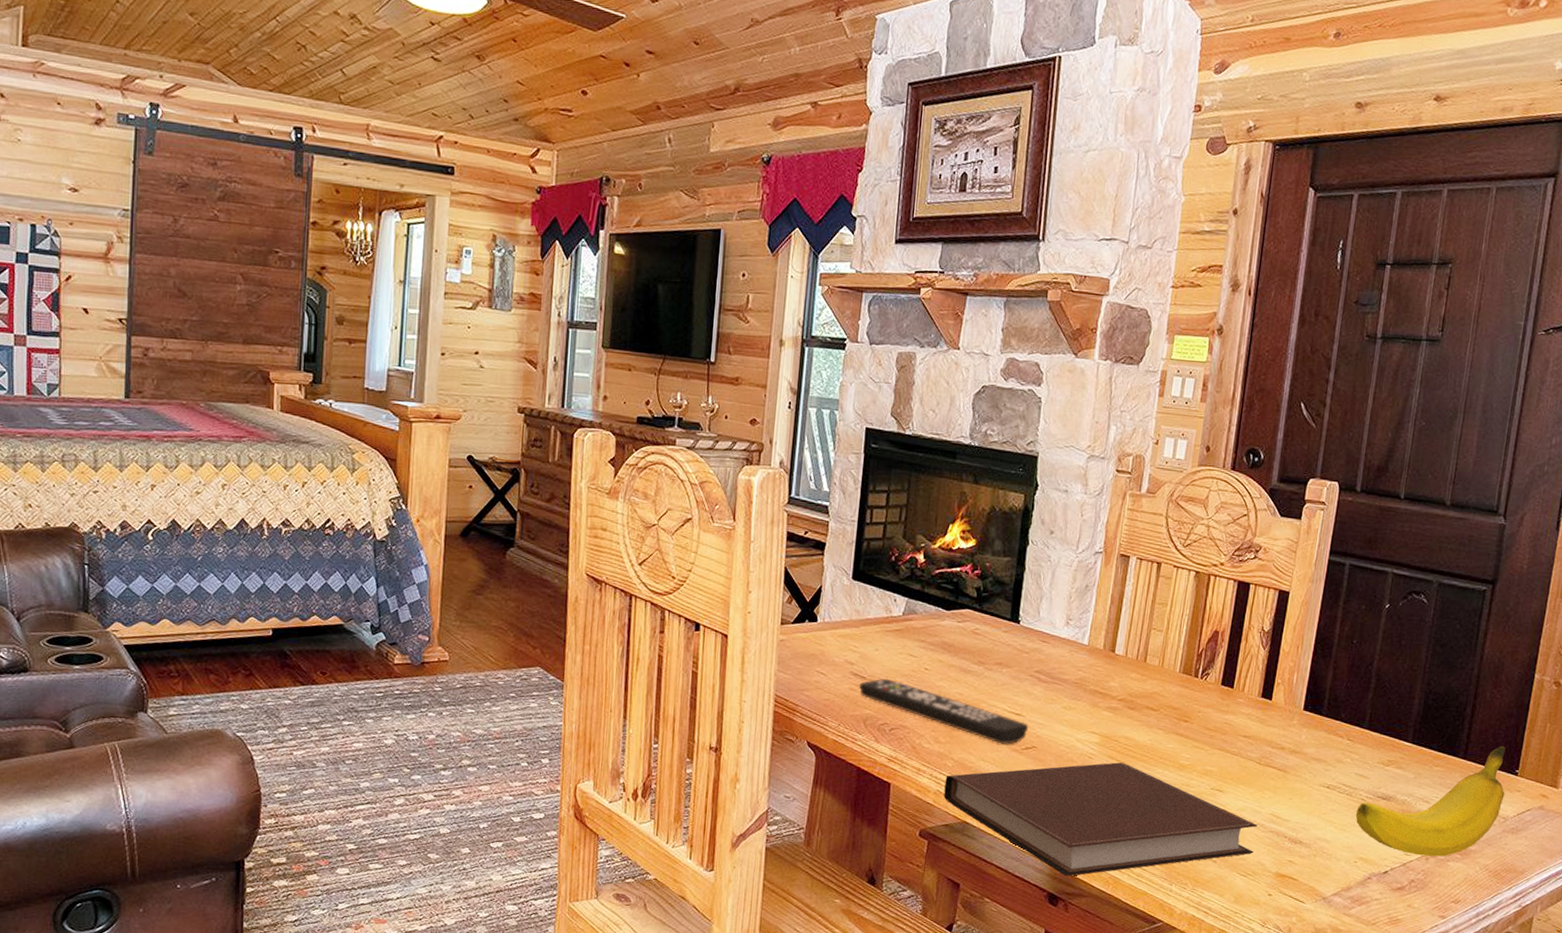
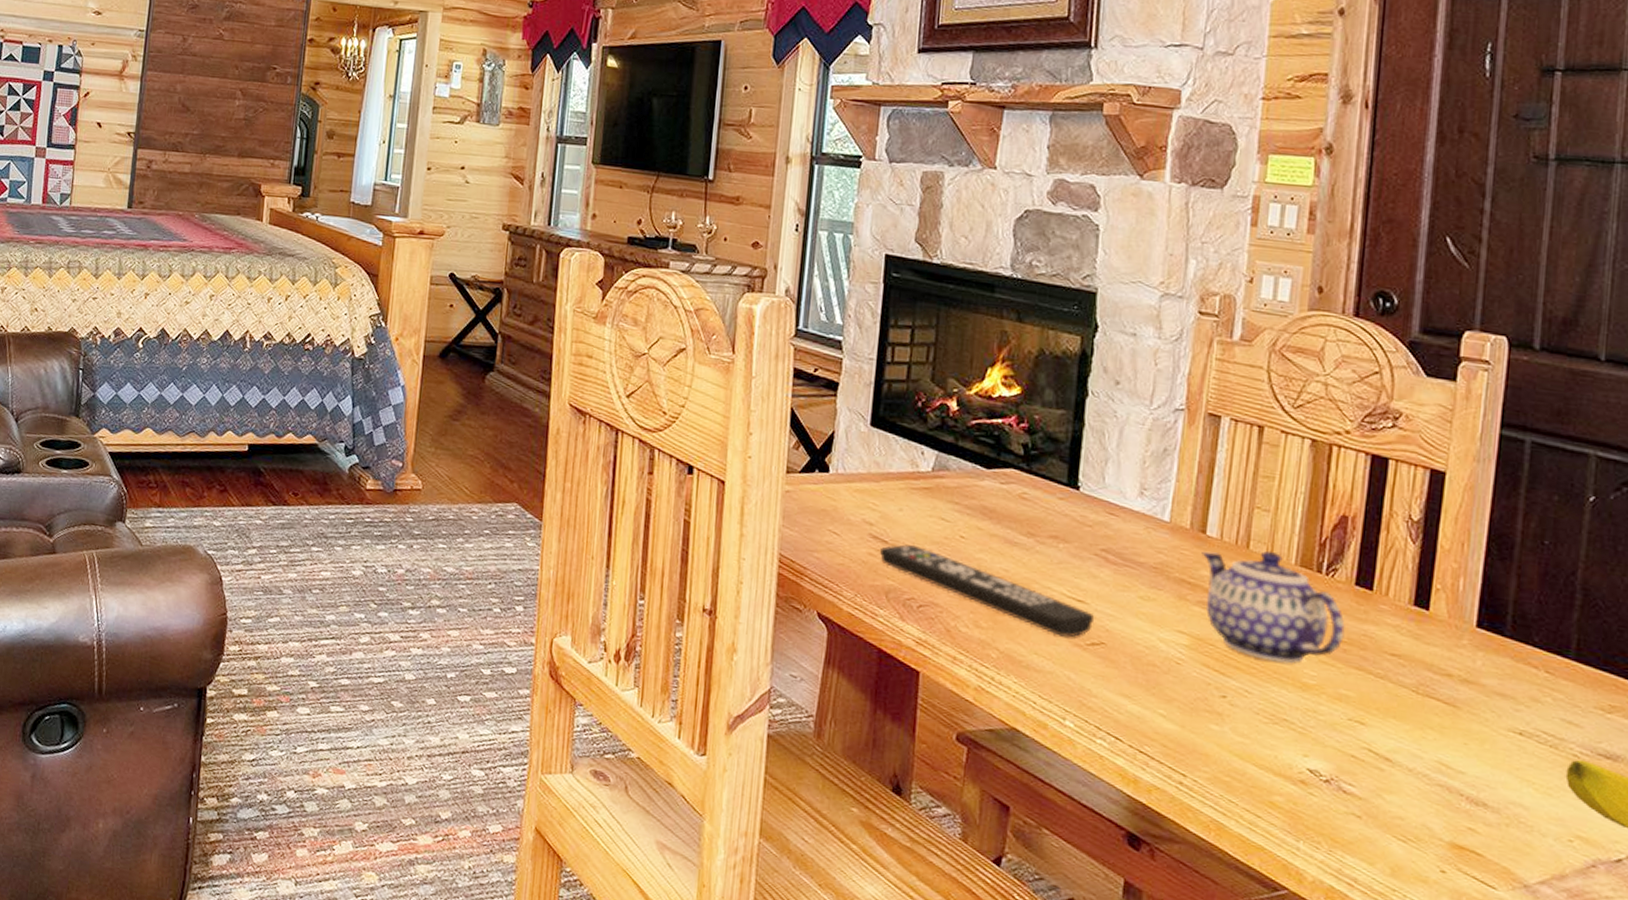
notebook: present [943,762,1258,877] -> none [986,668,1419,814]
teapot: none [1111,662,1213,750] -> present [1201,550,1345,664]

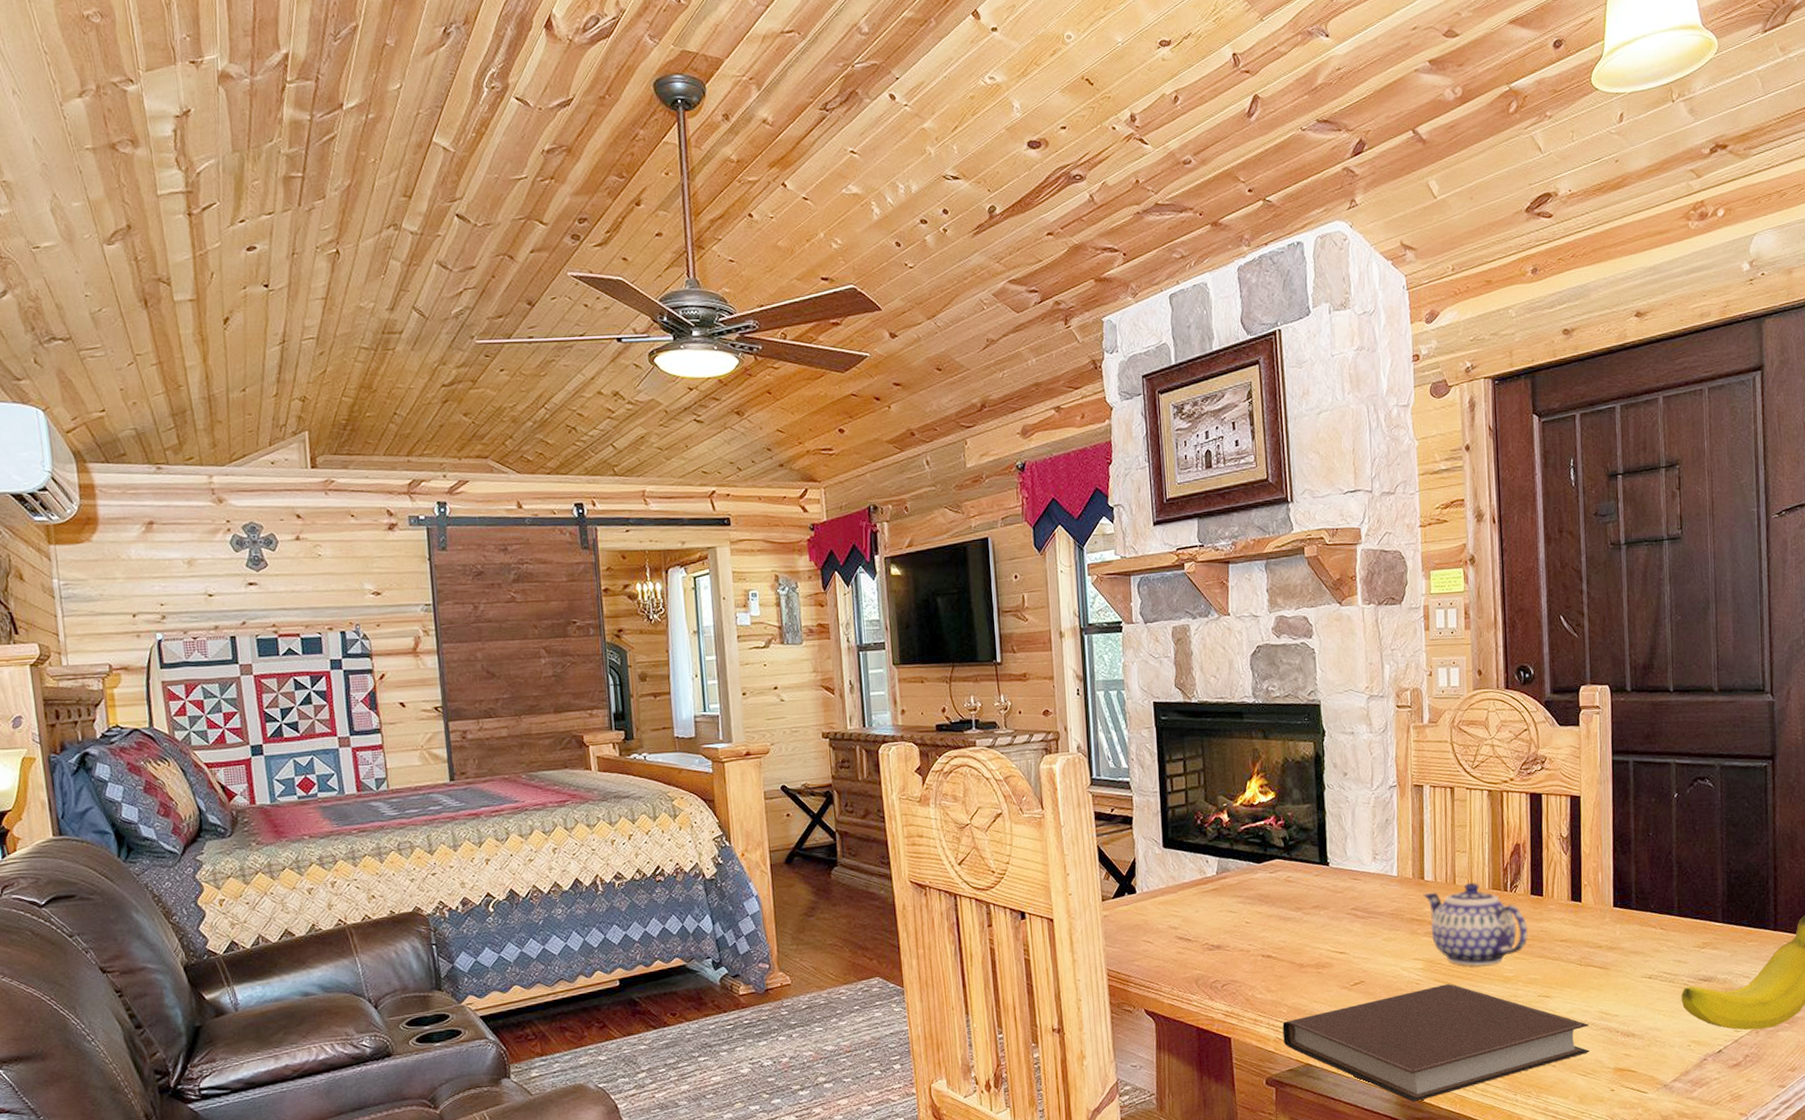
remote control: present [879,544,1095,638] -> none [1185,938,1354,984]
notebook: none [986,668,1419,814] -> present [1282,984,1590,1103]

